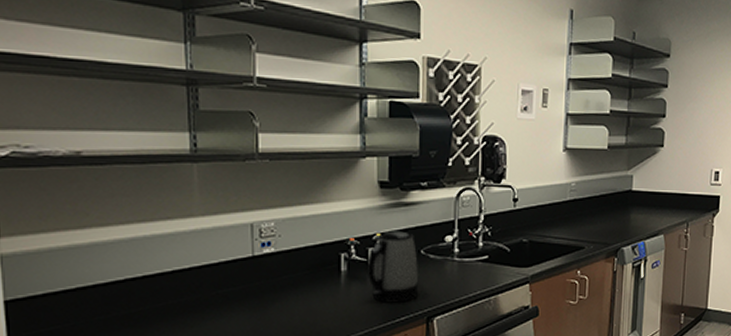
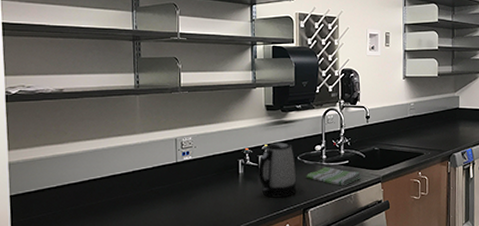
dish towel: none [431,263,505,288] -> present [306,166,362,186]

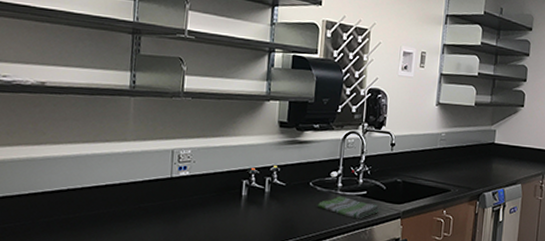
kettle: present [258,142,297,198] -> none [263,164,307,227]

